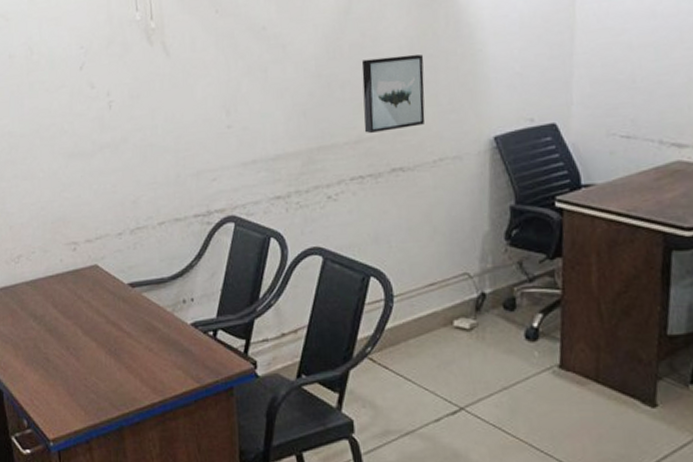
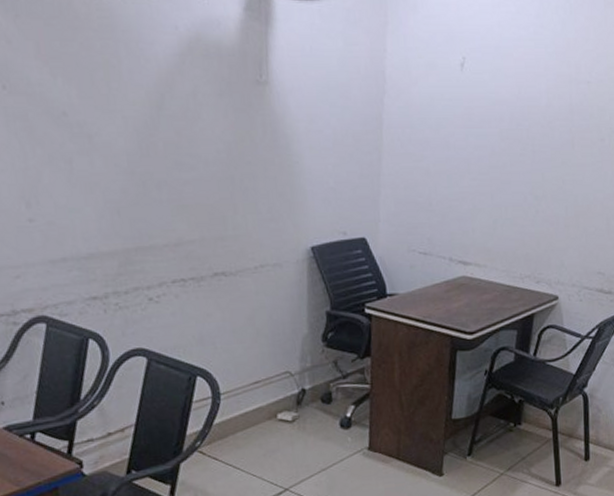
wall art: present [361,54,426,134] -> none [177,159,246,238]

